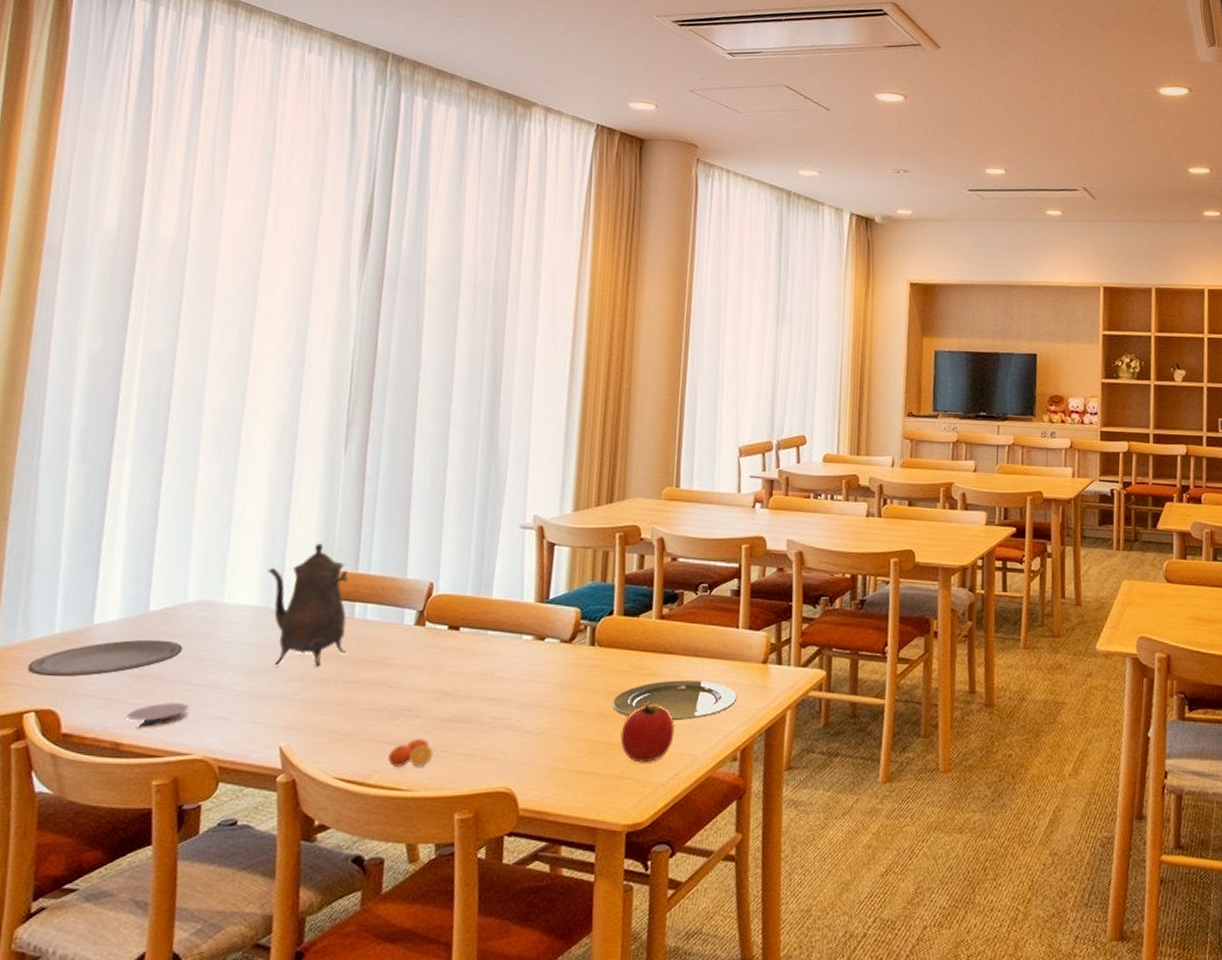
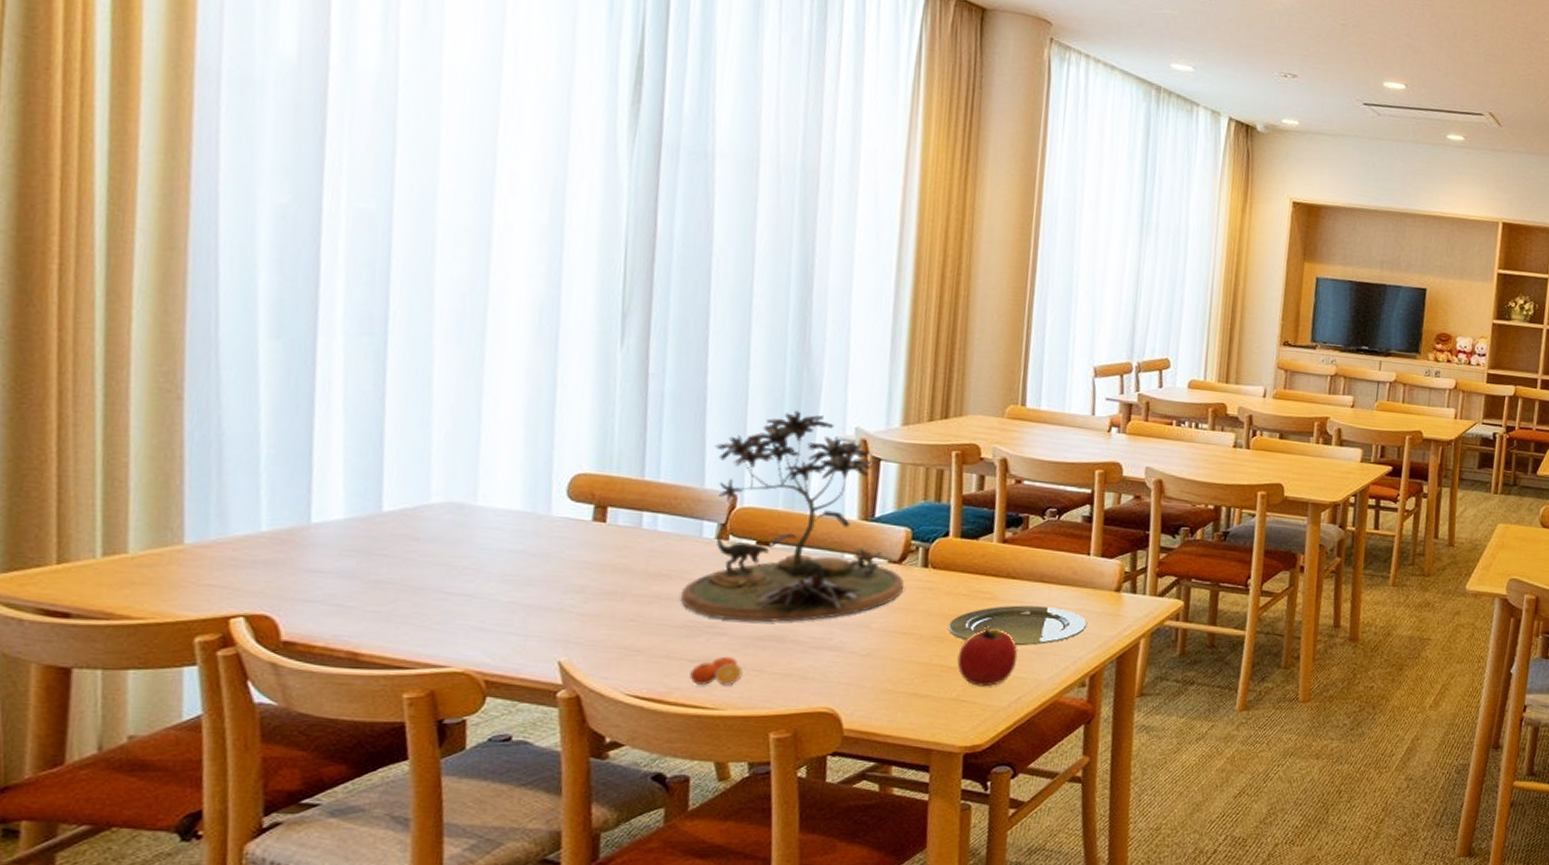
plate: present [28,639,183,677] -> none [230,542,430,580]
coaster: present [126,701,189,727] -> none [363,610,443,637]
teapot: present [267,543,349,667] -> none [531,445,634,579]
diorama: none [382,502,574,704] -> present [680,410,904,622]

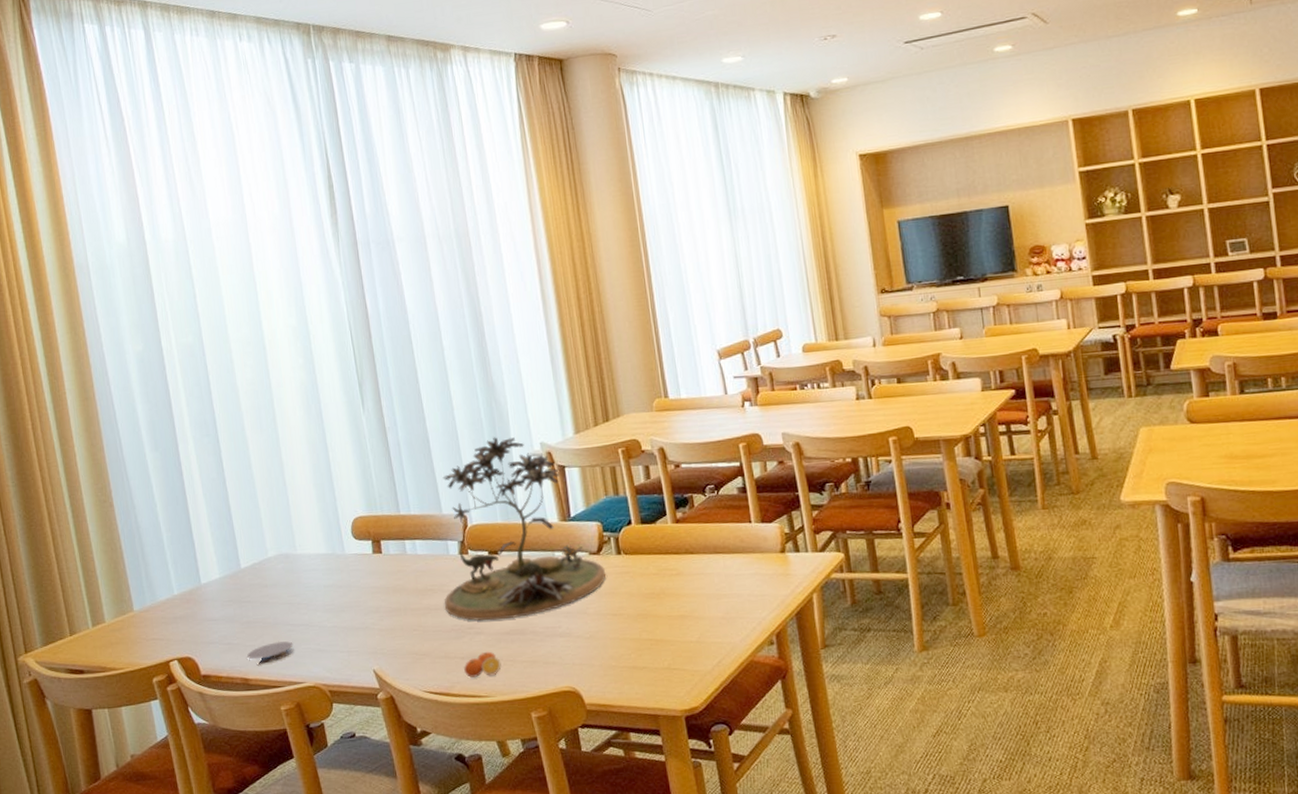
coaster: none [363,610,443,637] -> present [246,641,294,664]
plate: present [948,605,1087,646] -> none [648,575,763,615]
apple: present [957,626,1018,687] -> none [661,599,711,655]

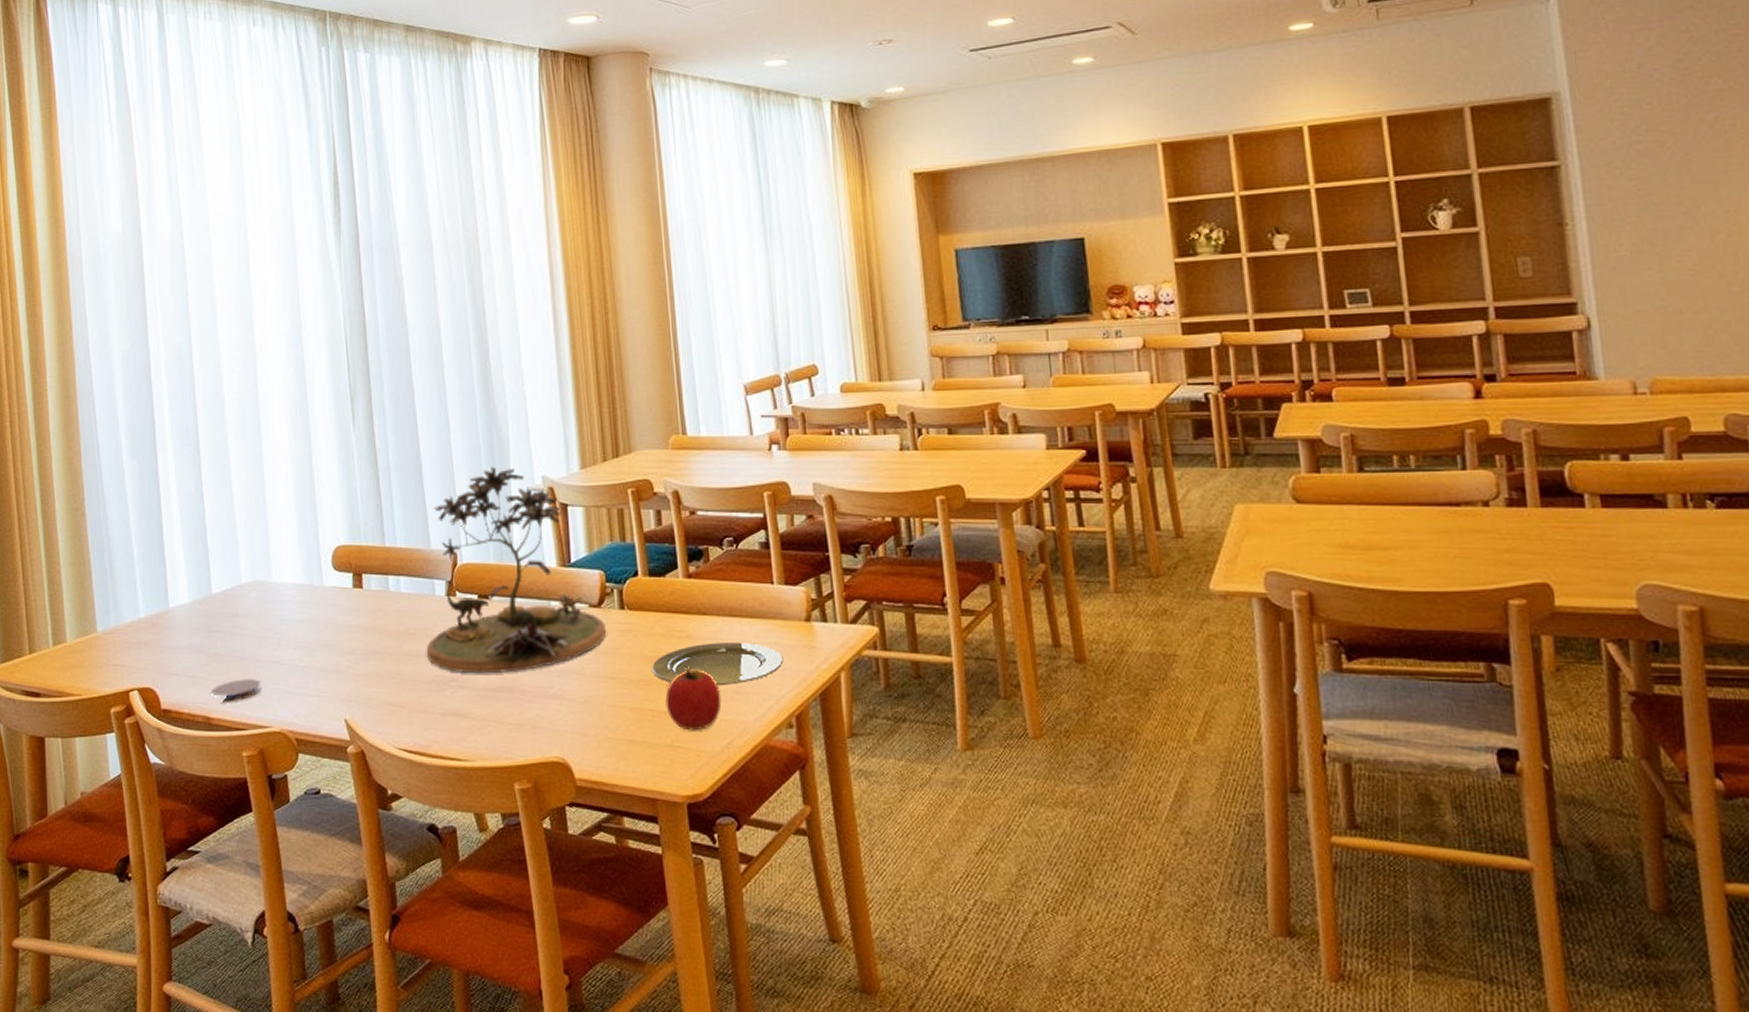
orange: present [464,651,501,678] -> none [443,708,485,737]
plate: none [648,575,763,615] -> present [652,643,784,686]
apple: none [661,599,711,655] -> present [665,666,722,731]

